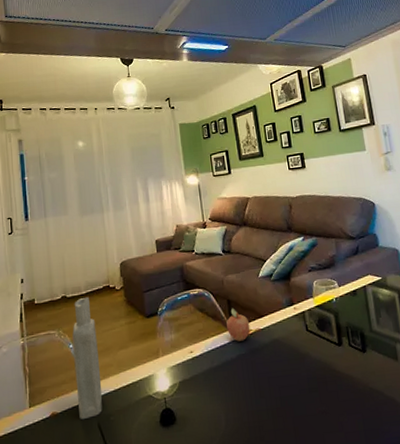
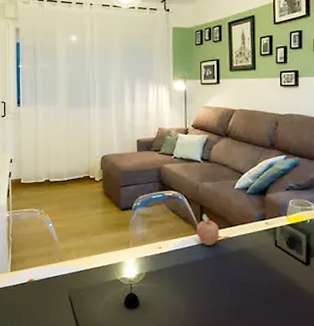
bottle: present [72,297,103,420] -> none [52,183,75,290]

